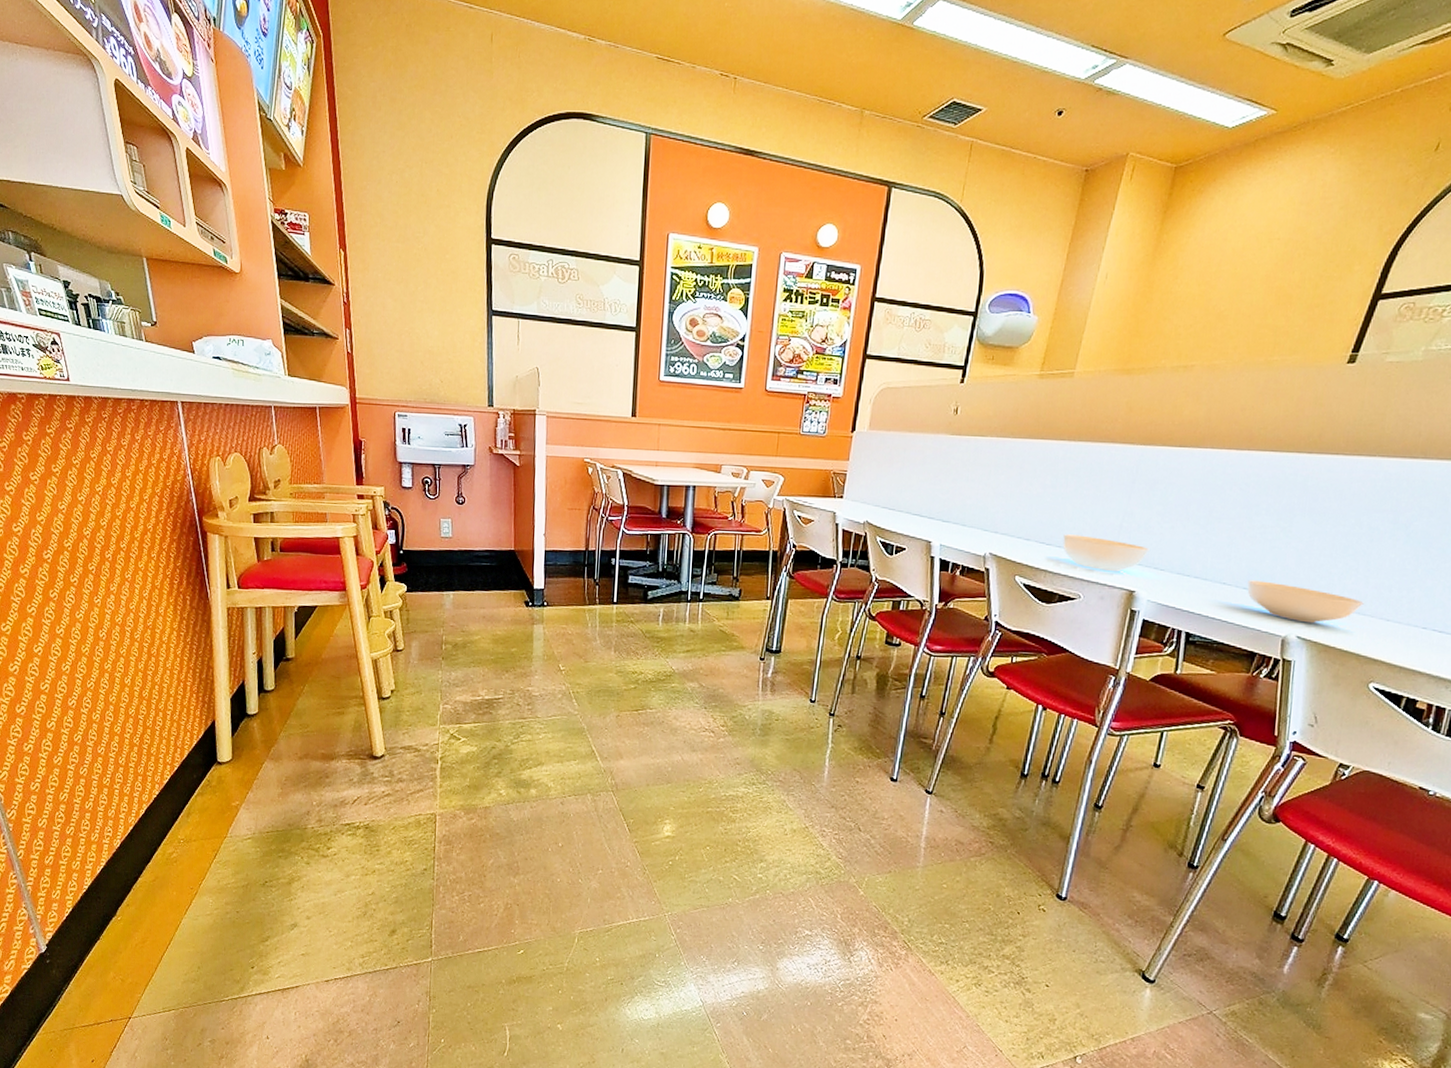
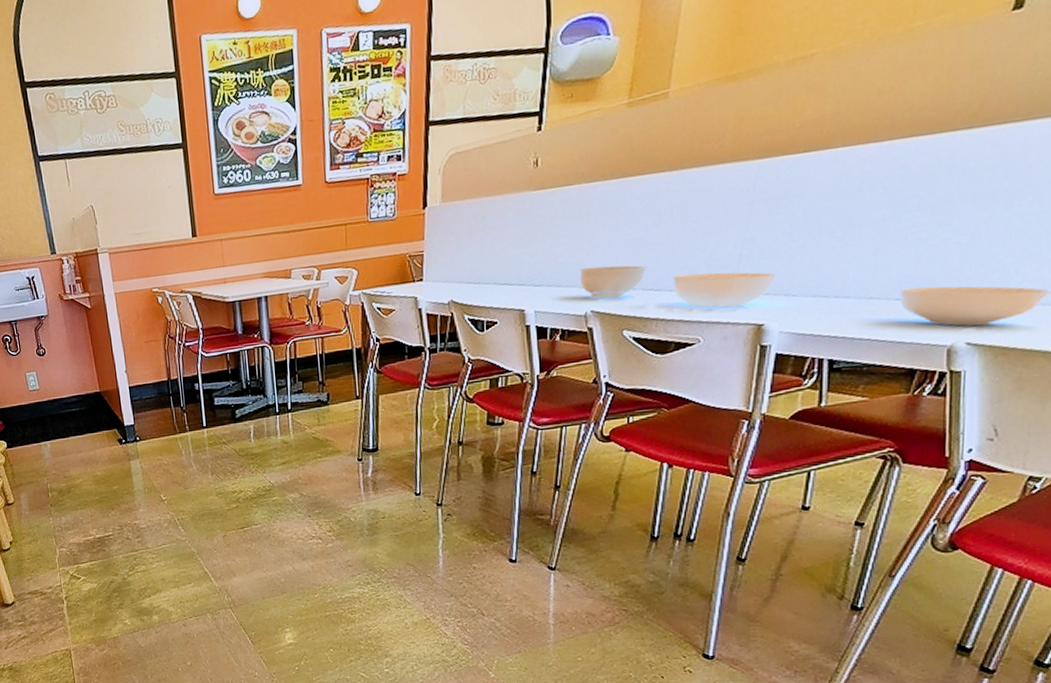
soup bowl: none [983,512,1042,546] -> present [580,265,648,299]

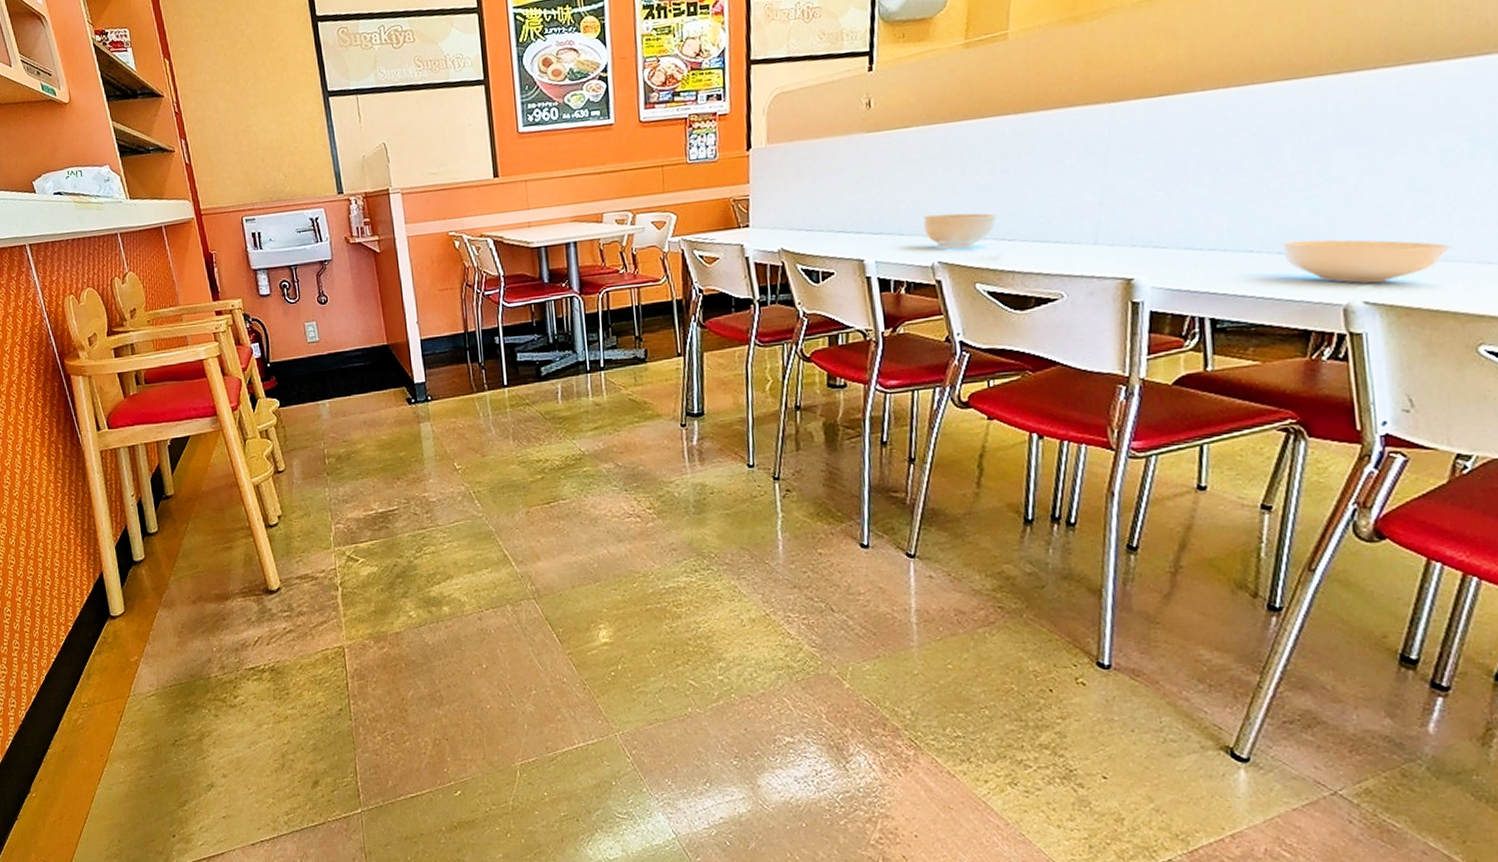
bowl: present [674,272,777,309] -> none [1028,221,1143,261]

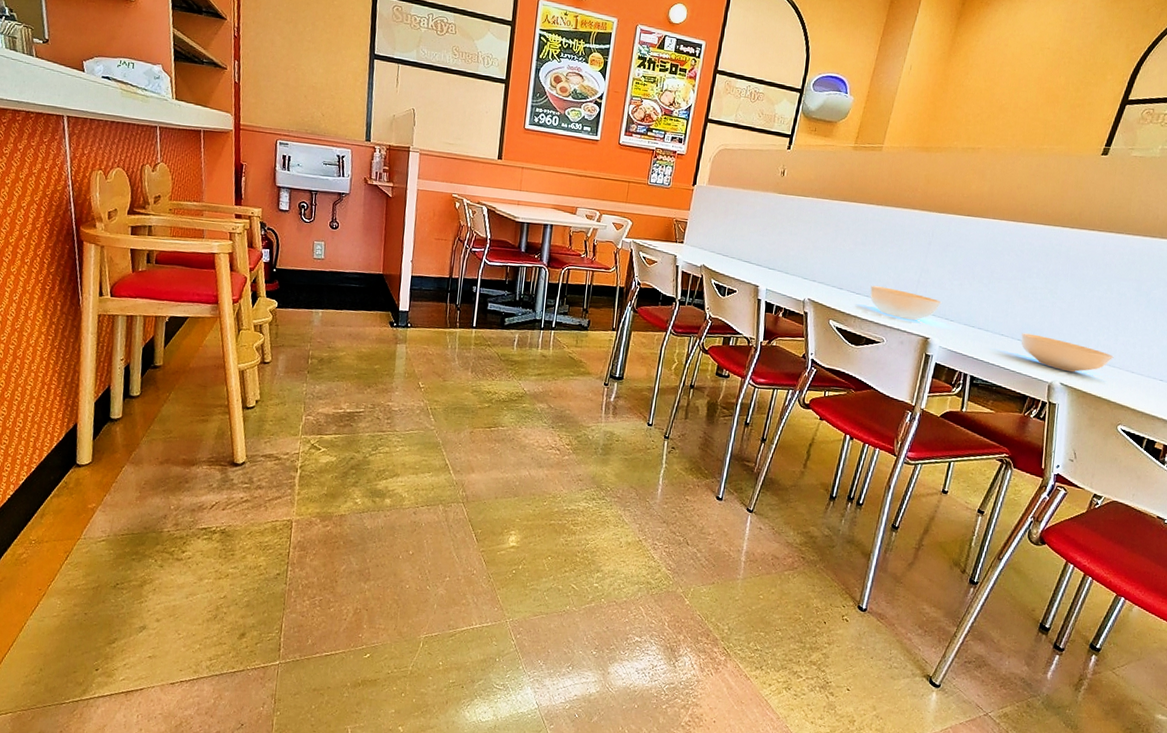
soup bowl: present [923,213,999,249] -> none [803,263,853,294]
bowl: none [1028,221,1143,261] -> present [870,285,942,321]

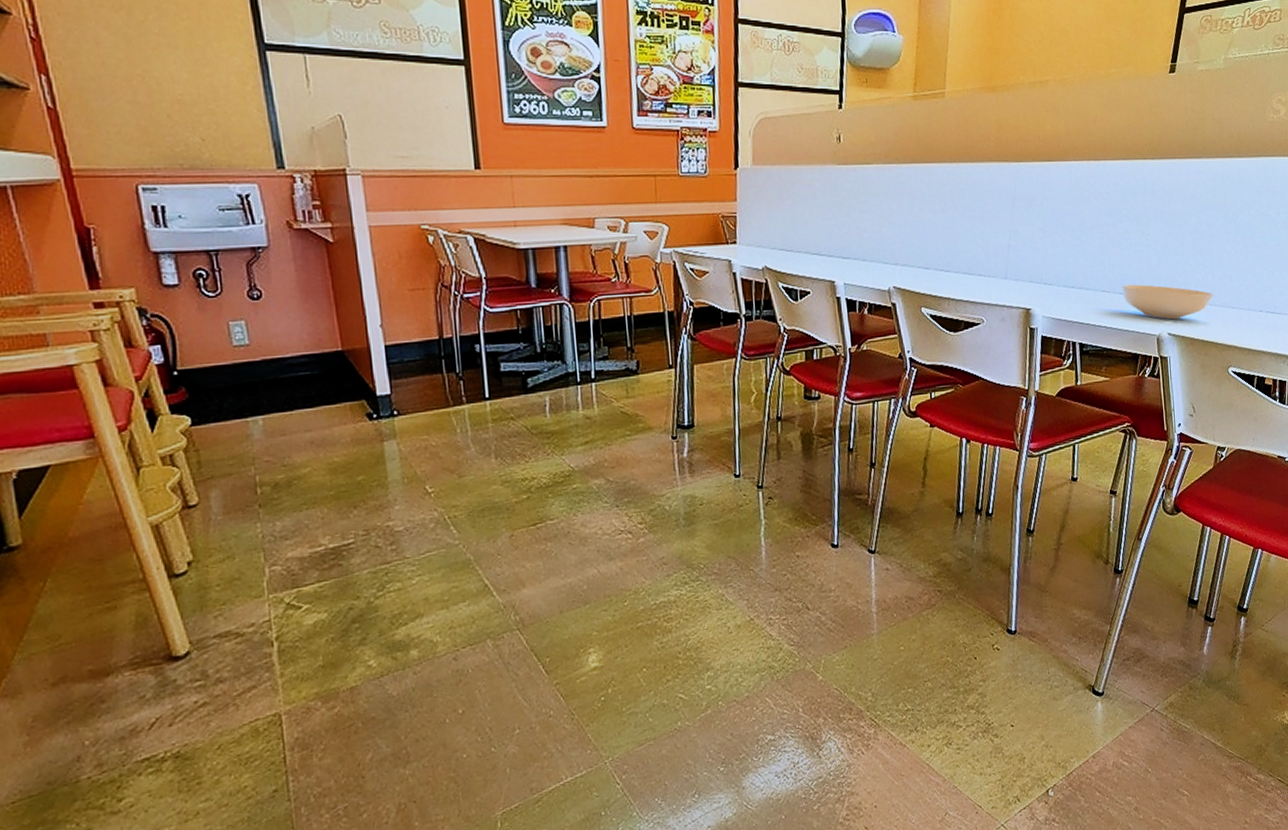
bowl: present [870,285,942,321] -> none [959,258,1037,293]

